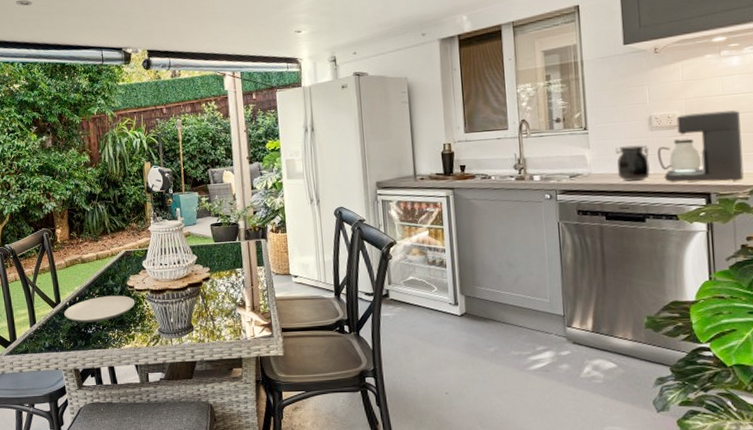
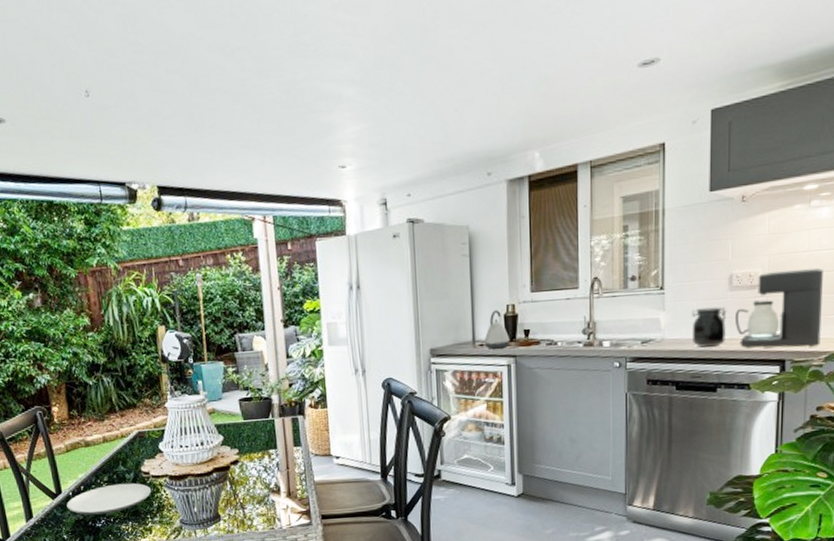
kettle: none [424,148,448,183] -> present [484,310,510,349]

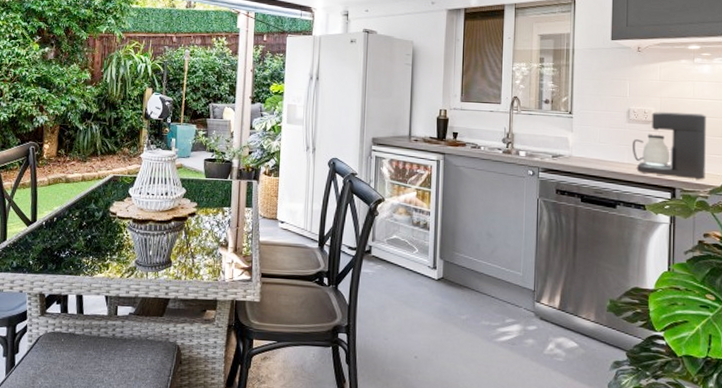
plate: present [66,482,152,516] -> none [38,219,116,247]
kettle: present [484,310,510,349] -> none [418,112,441,146]
jar: present [691,306,727,347] -> none [595,134,626,168]

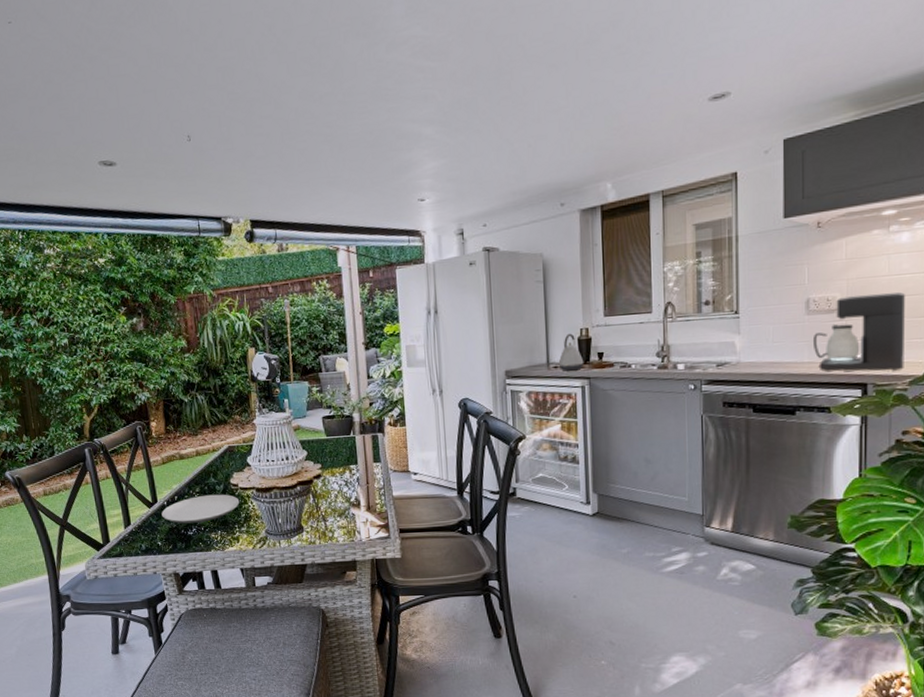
plate: none [38,219,116,247] -> present [161,494,240,525]
kettle: none [418,112,441,146] -> present [558,333,584,371]

